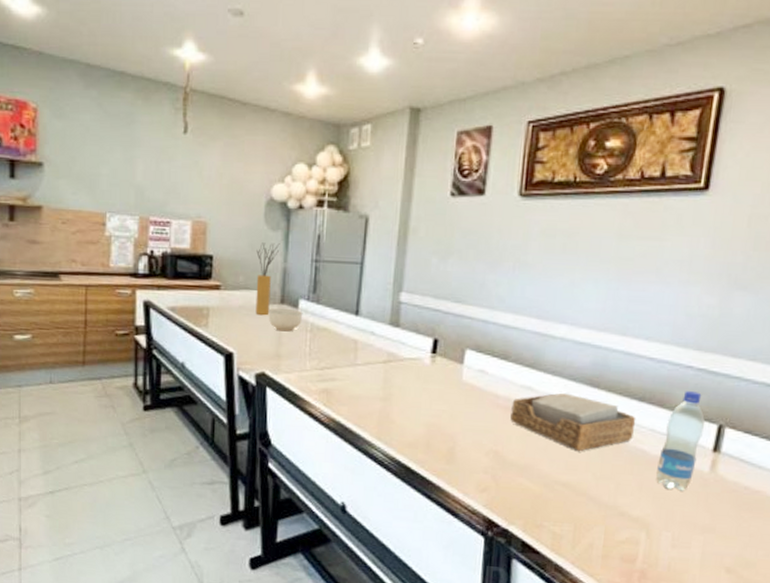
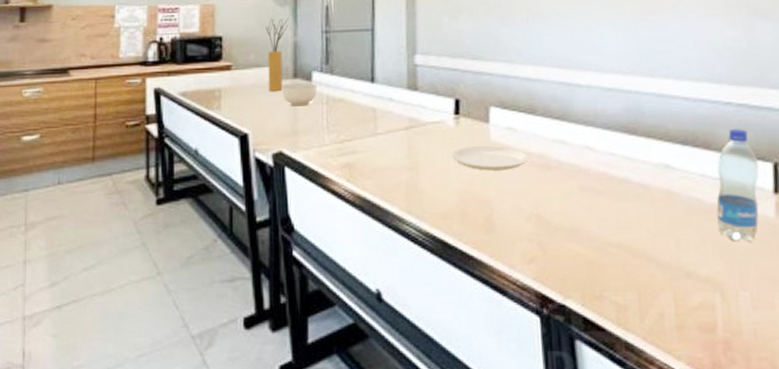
plate: none [424,384,495,409] -> present [451,145,528,171]
napkin holder: present [510,393,636,451] -> none [547,143,684,206]

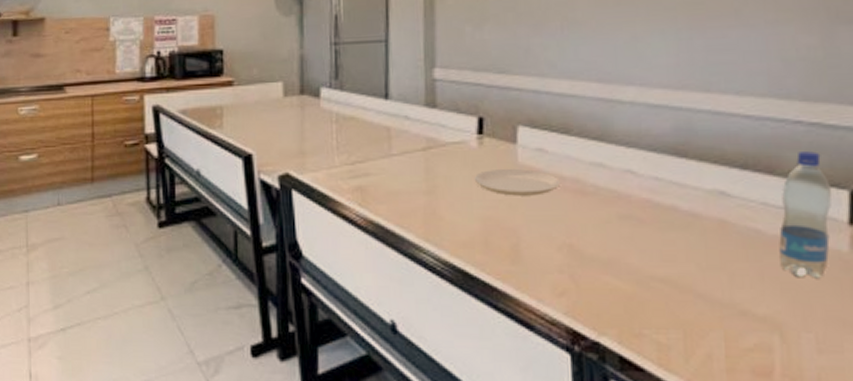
vase: present [266,18,289,91] -> none [269,29,294,109]
bowl: present [281,83,318,107] -> none [287,99,326,125]

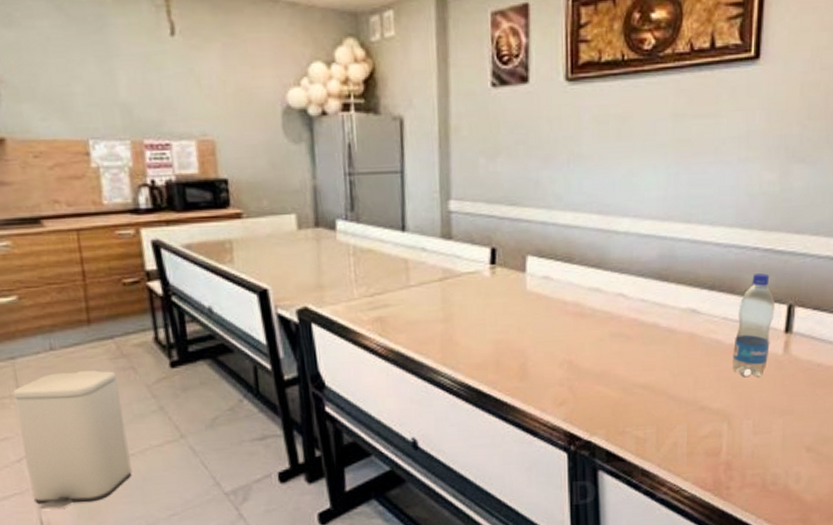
pedal bin: none [22,227,114,362] -> present [12,370,132,510]
plate: present [474,168,560,196] -> none [487,295,563,321]

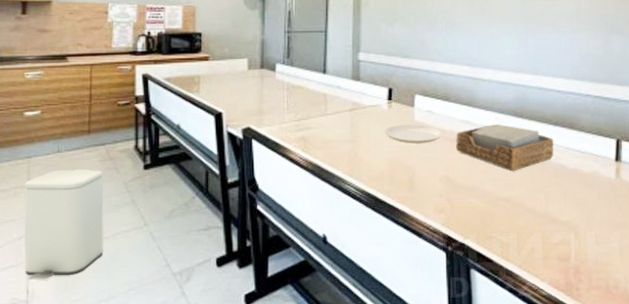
plate: none [487,295,563,321] -> present [384,124,442,144]
napkin holder: none [581,290,708,350] -> present [456,124,554,170]
bottle: present [733,273,774,378] -> none [575,114,606,196]

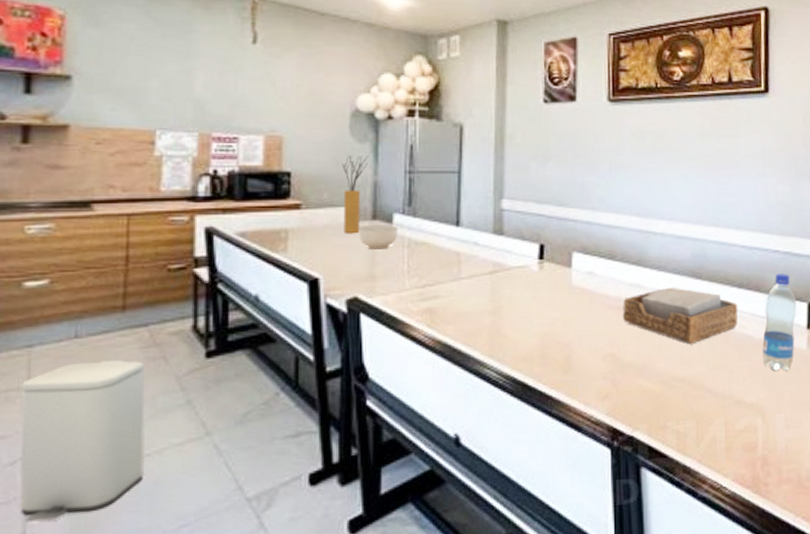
vase: none [238,20,258,79] -> present [342,156,369,233]
bowl: none [251,73,280,91] -> present [359,225,399,250]
plate: present [384,124,442,144] -> none [534,289,606,314]
bottle: none [575,114,606,196] -> present [762,274,796,372]

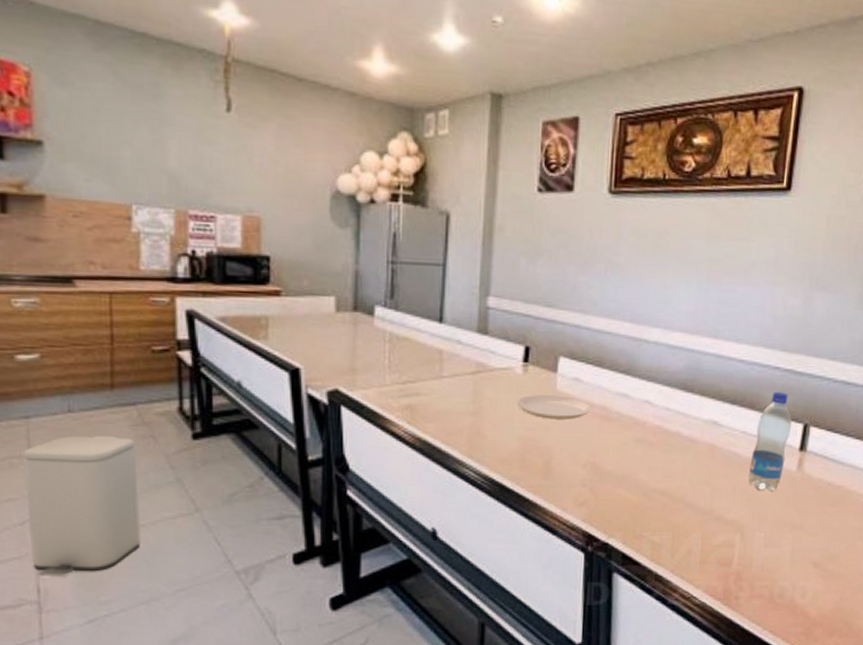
vase: present [342,156,369,233] -> none [322,241,350,324]
bowl: present [359,225,399,250] -> none [339,317,380,343]
plate: none [534,289,606,314] -> present [516,394,590,420]
napkin holder: present [623,287,738,344] -> none [607,398,729,457]

